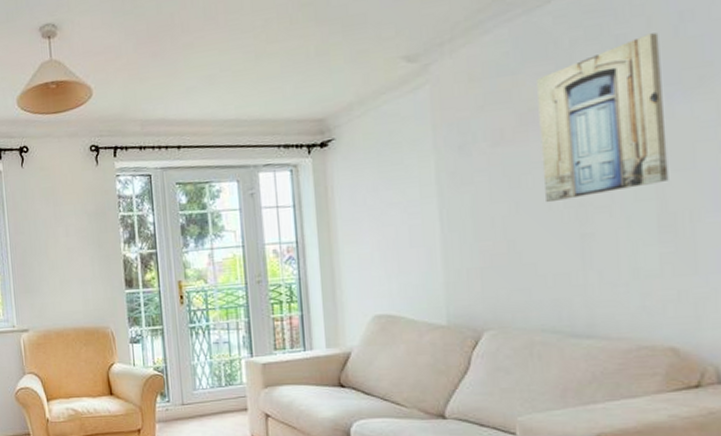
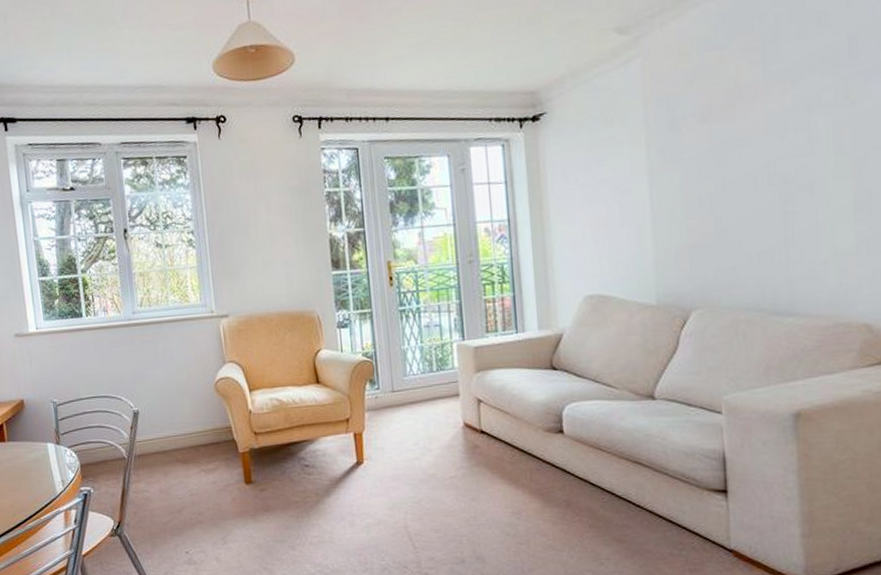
wall art: present [537,33,669,203] -> none [743,11,865,181]

